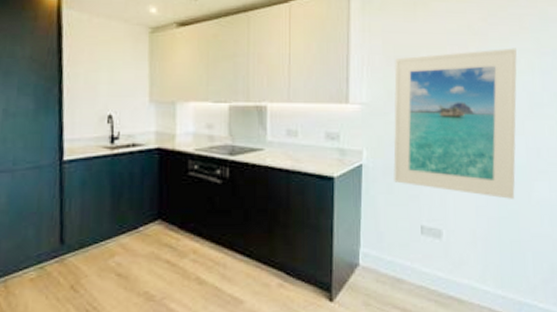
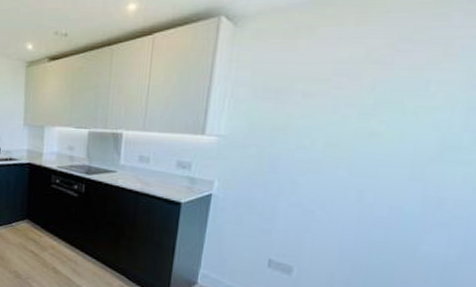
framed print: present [393,48,517,199] -> none [244,79,433,249]

